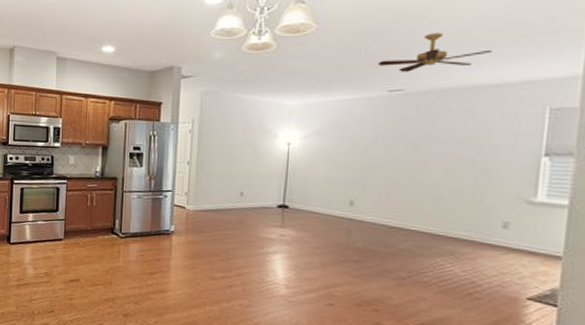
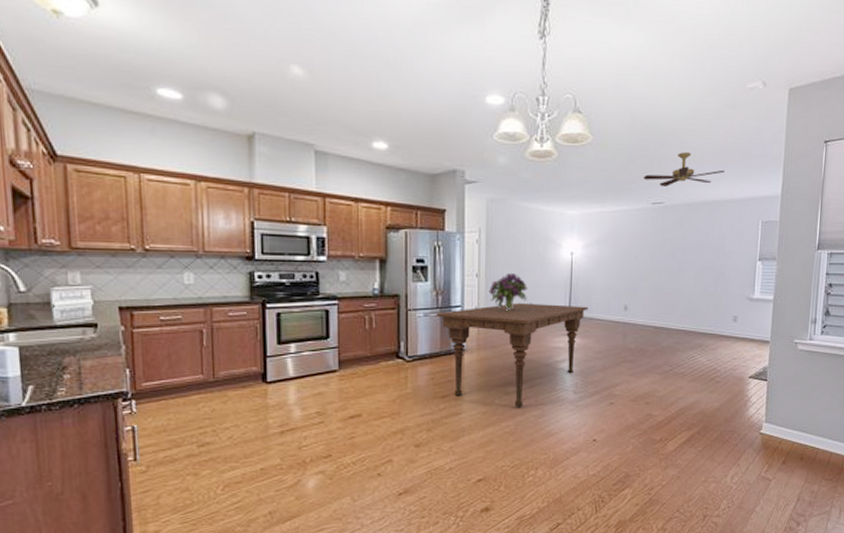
dining table: none [149,190,306,294] -> present [436,302,588,407]
bouquet: none [199,162,239,198] -> present [489,273,527,311]

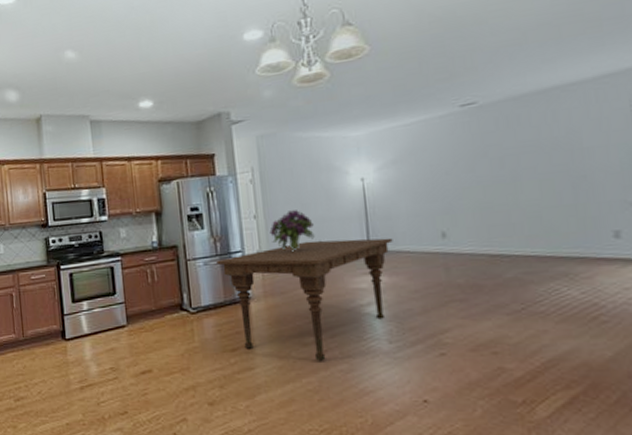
ceiling fan: present [644,152,725,186] -> none [443,36,562,84]

